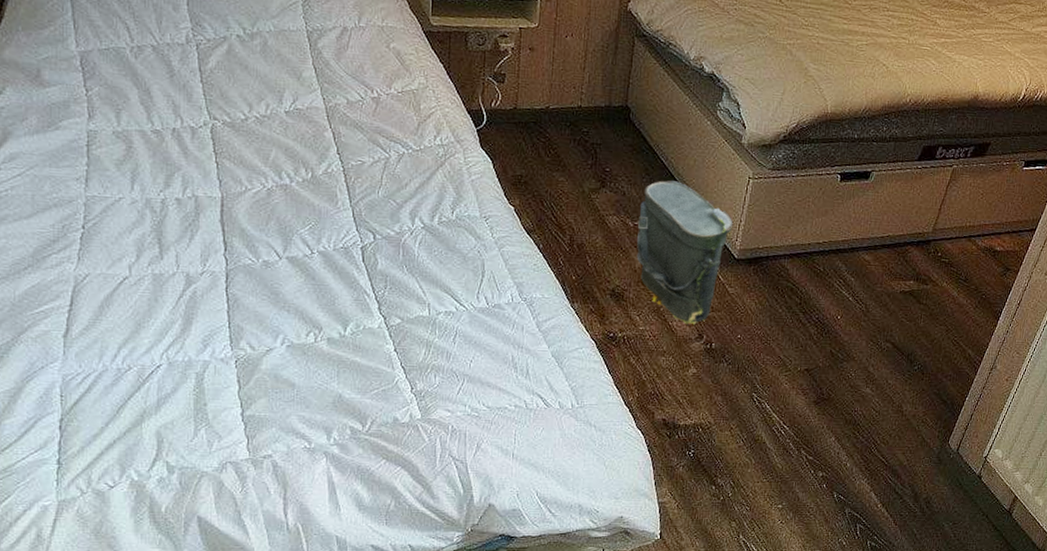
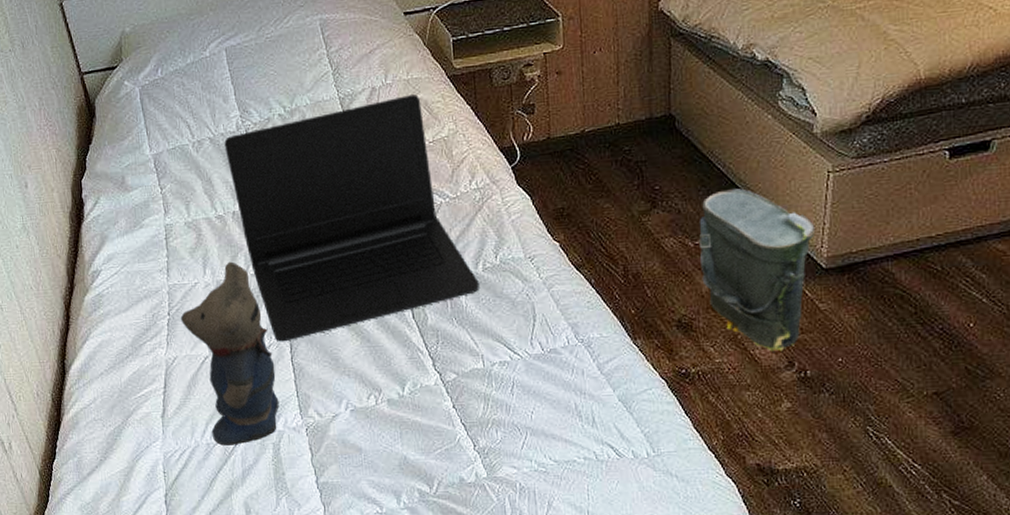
teddy bear: none [97,180,208,372] -> present [180,261,280,446]
laptop: none [169,41,433,271] -> present [224,94,479,342]

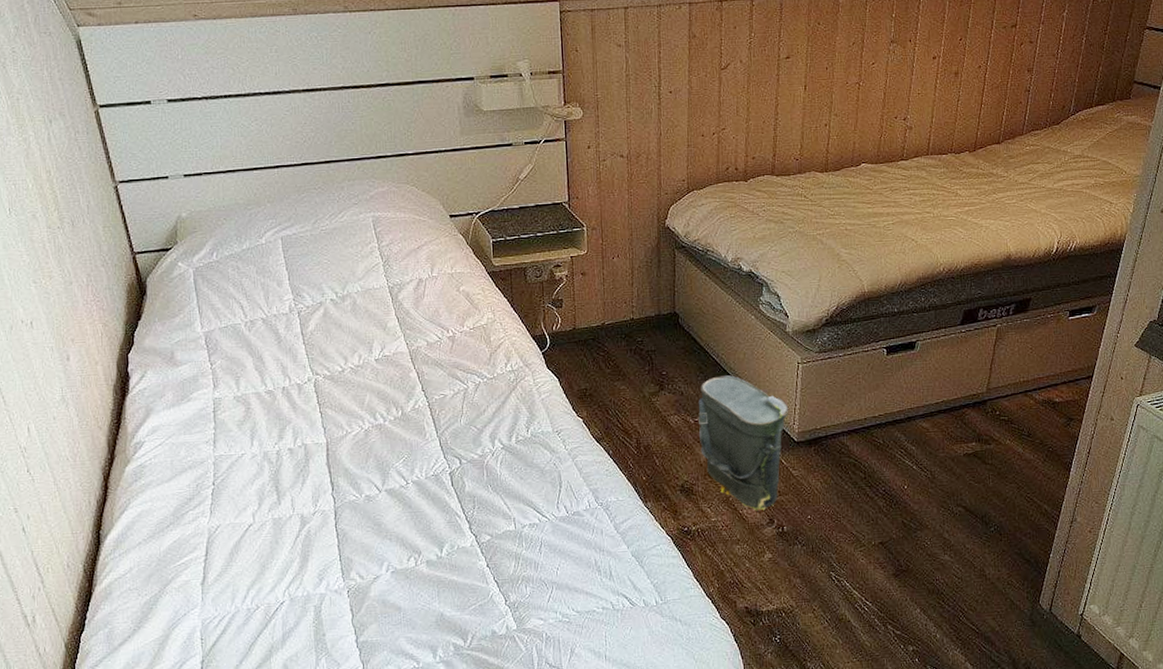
teddy bear: present [180,261,280,446] -> none [225,434,322,610]
laptop: present [224,94,479,342] -> none [276,287,512,510]

